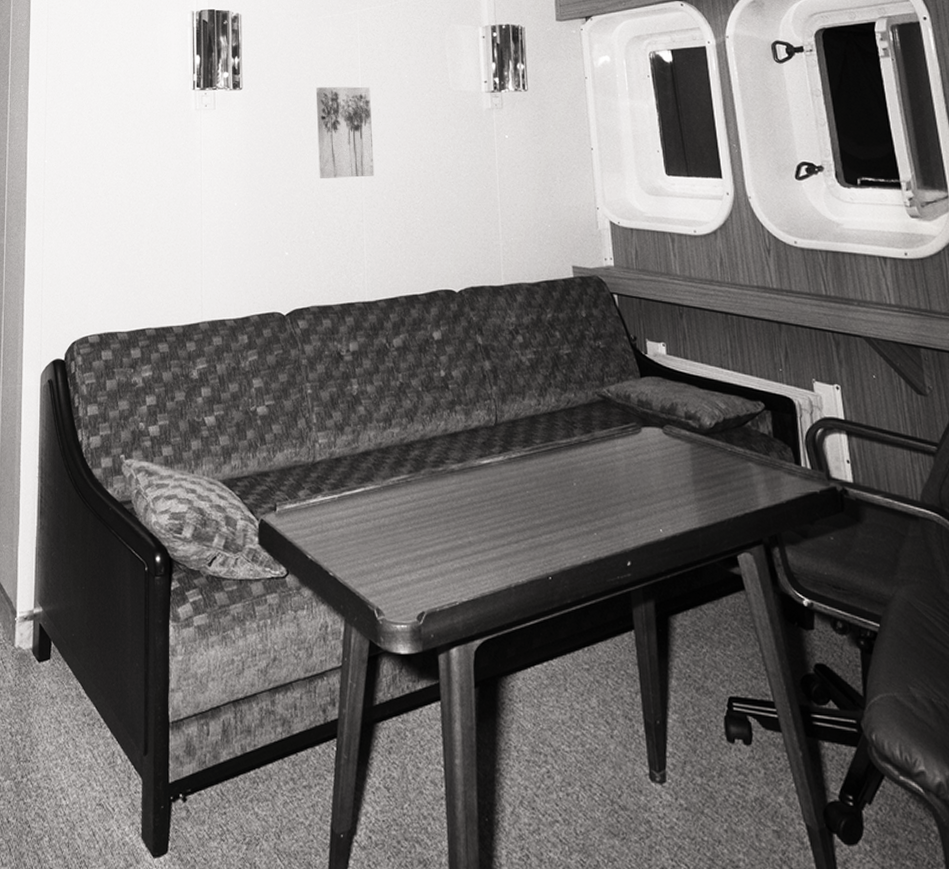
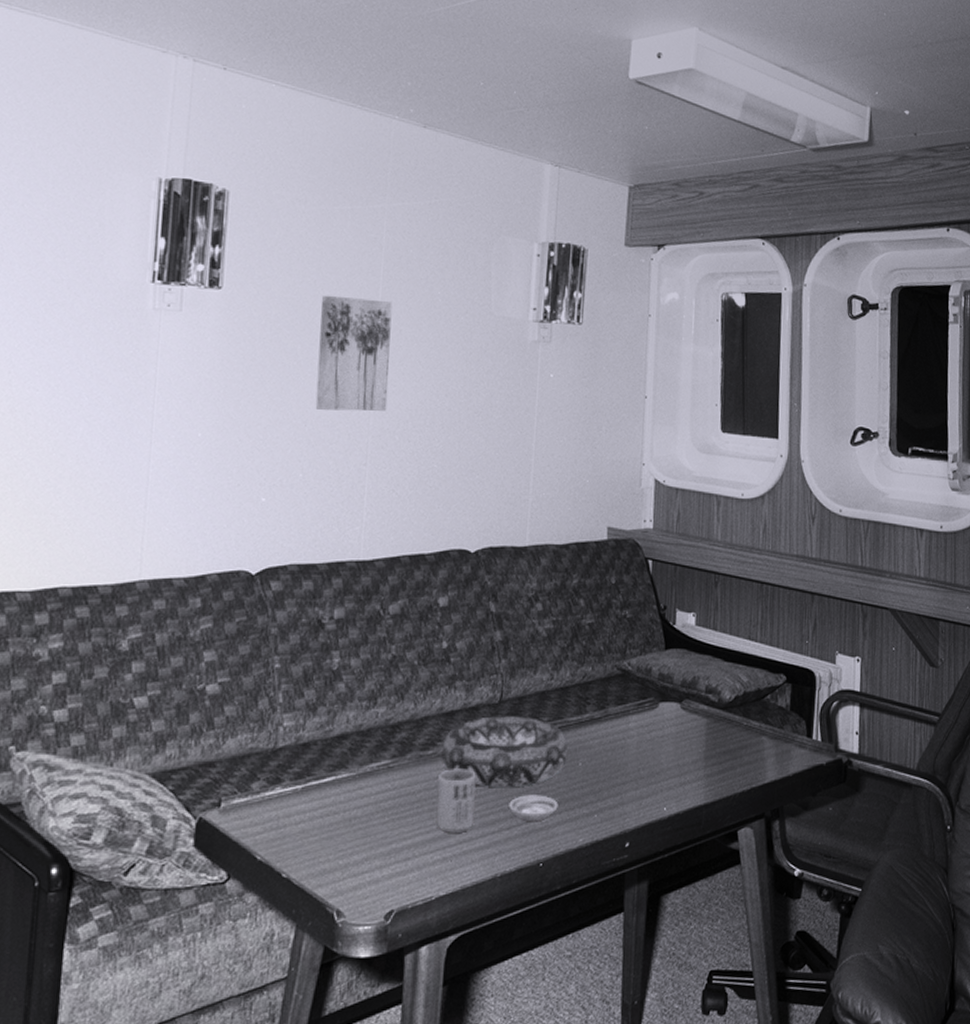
decorative bowl: none [450,438,563,504] -> present [441,716,569,788]
cup: none [450,485,485,544] -> present [436,769,476,833]
saucer: none [514,511,559,537] -> present [509,795,558,822]

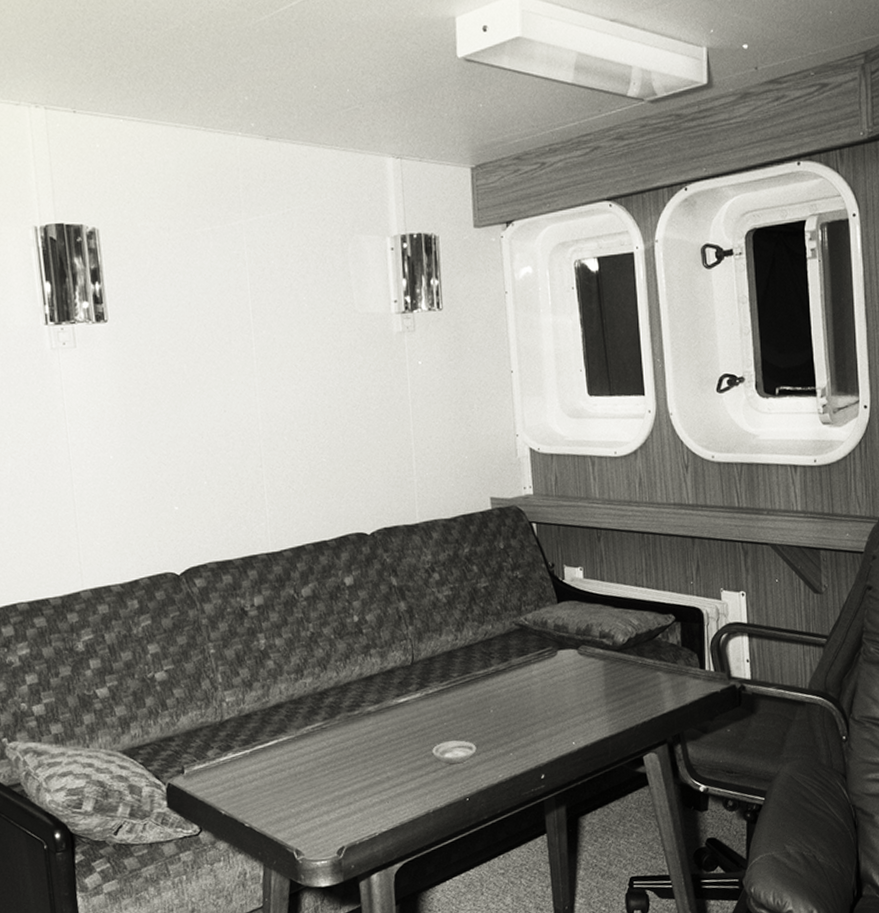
wall art: present [315,295,393,411] -> none [197,313,273,422]
cup: present [436,769,476,833] -> none [366,724,403,779]
decorative bowl: present [441,716,569,788] -> none [366,674,480,738]

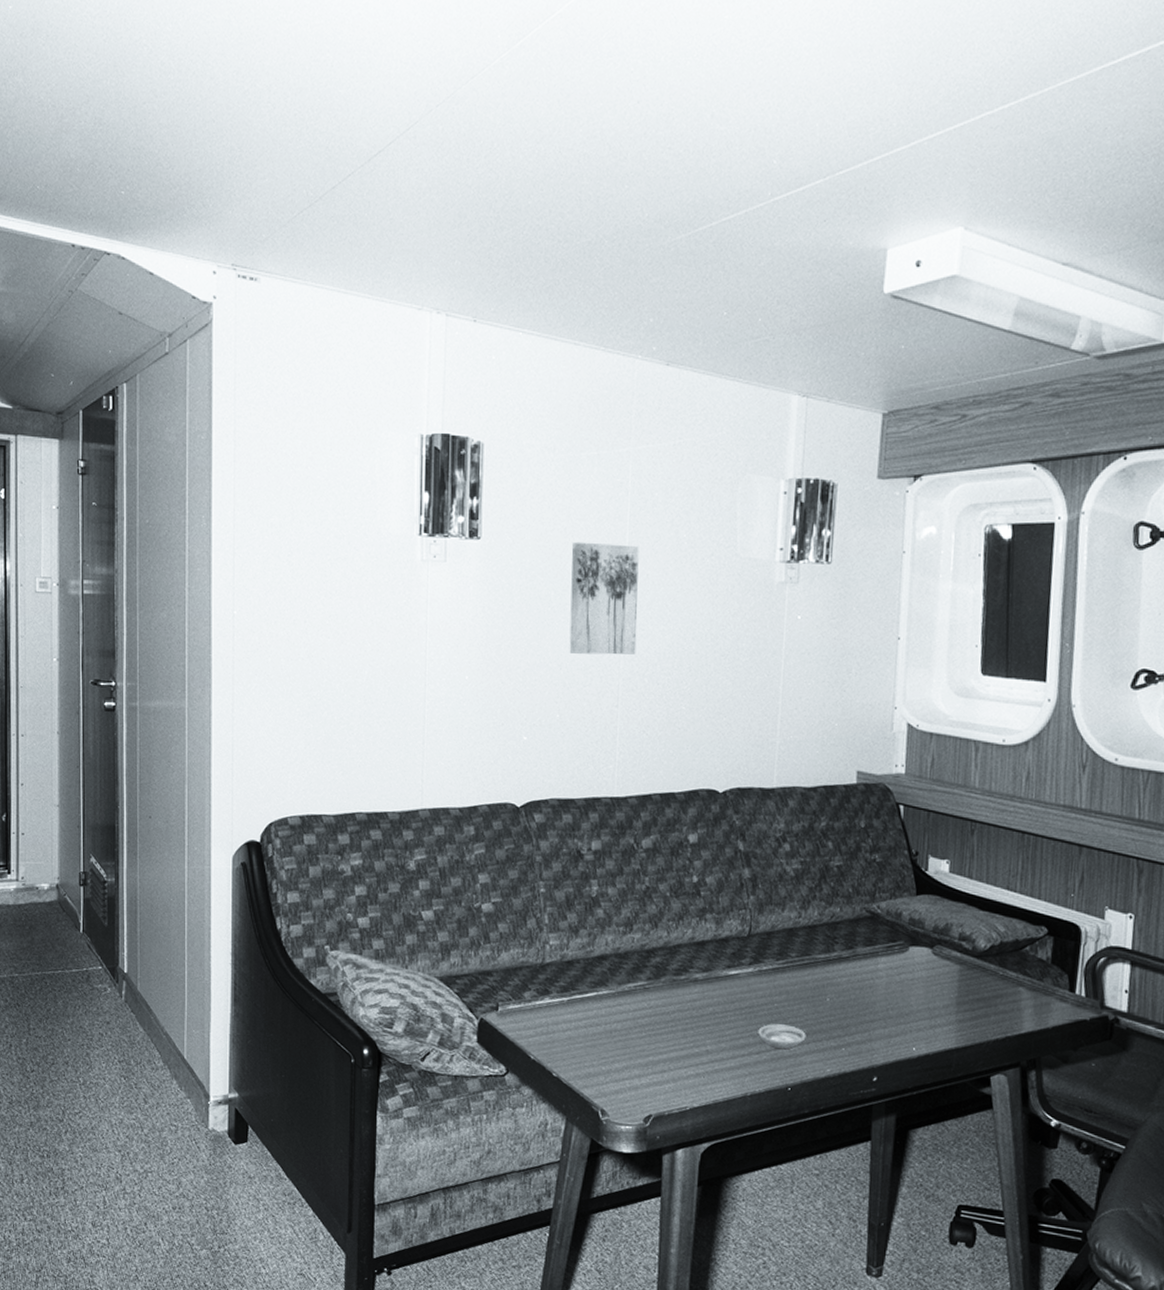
wall art: none [197,313,273,422] -> present [569,541,639,655]

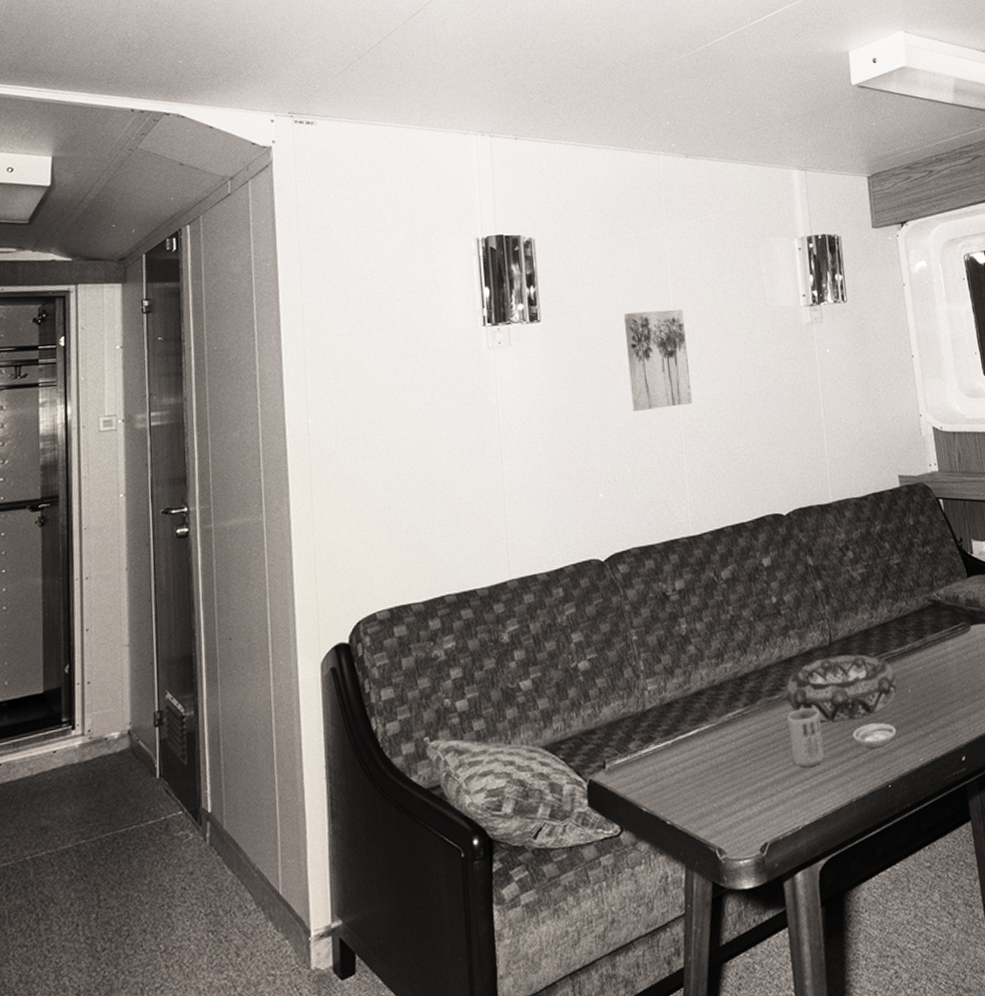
cup: none [689,994,726,1053] -> present [787,707,824,767]
decorative bowl: none [693,948,816,1016] -> present [786,654,898,722]

